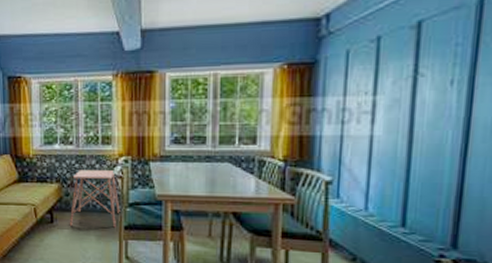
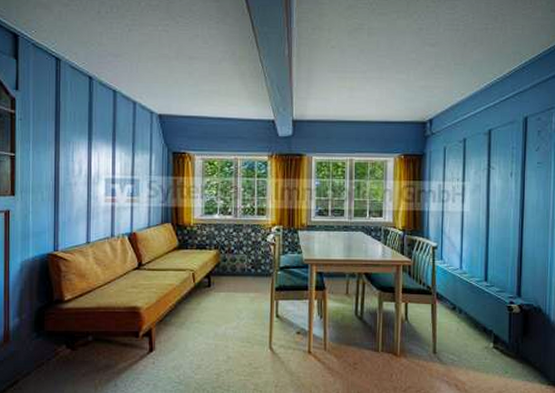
side table: present [69,170,120,228] -> none [225,238,272,289]

